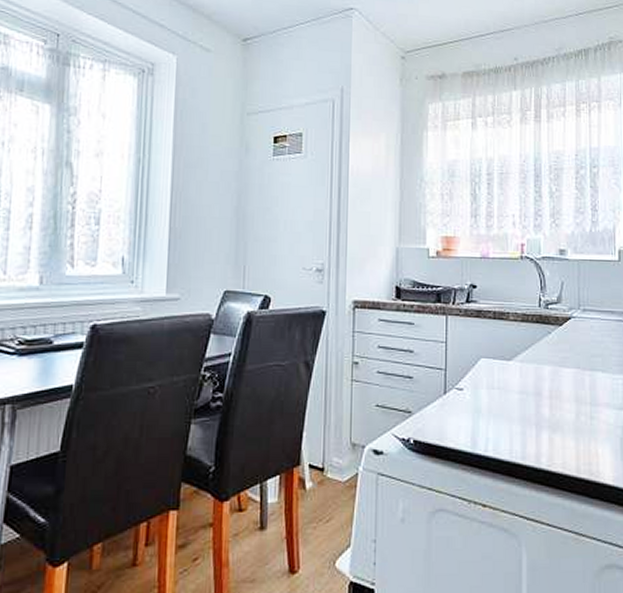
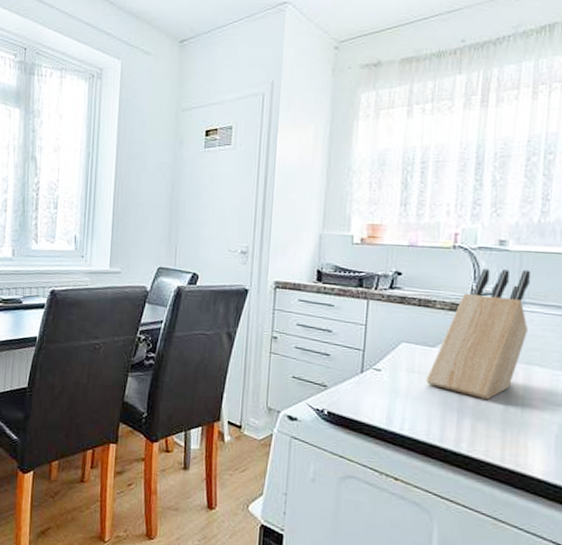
knife block: none [505,277,589,411] -> present [426,268,530,400]

